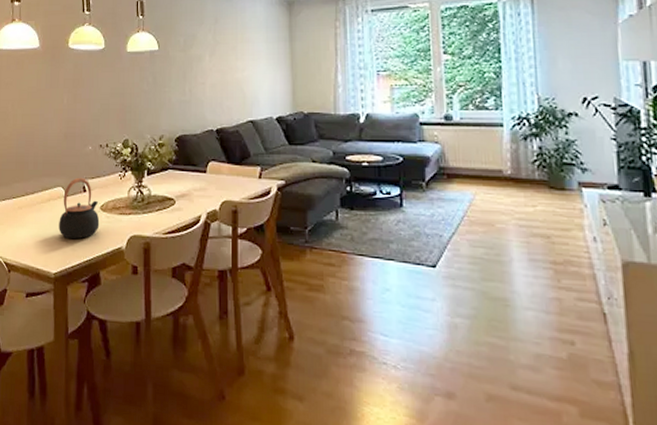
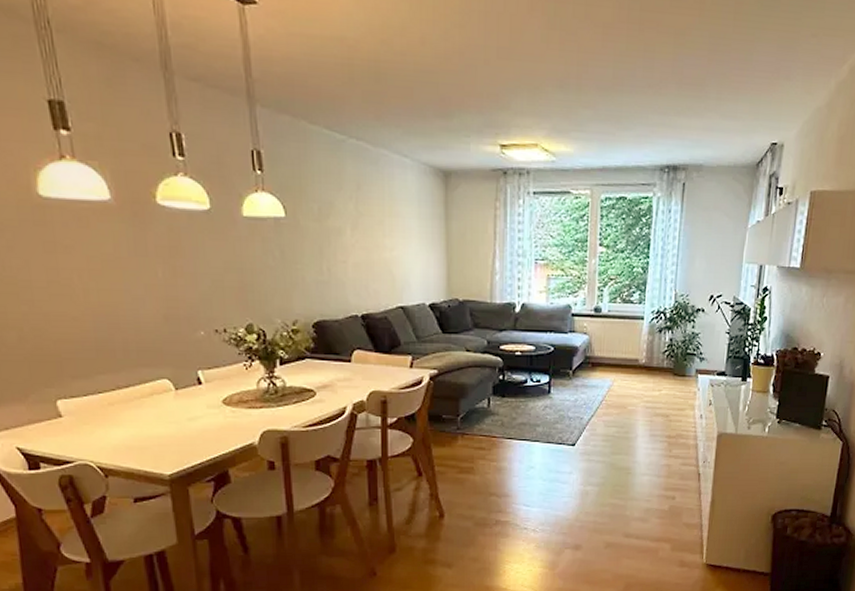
teapot: present [59,177,100,240] -> none [168,367,224,437]

